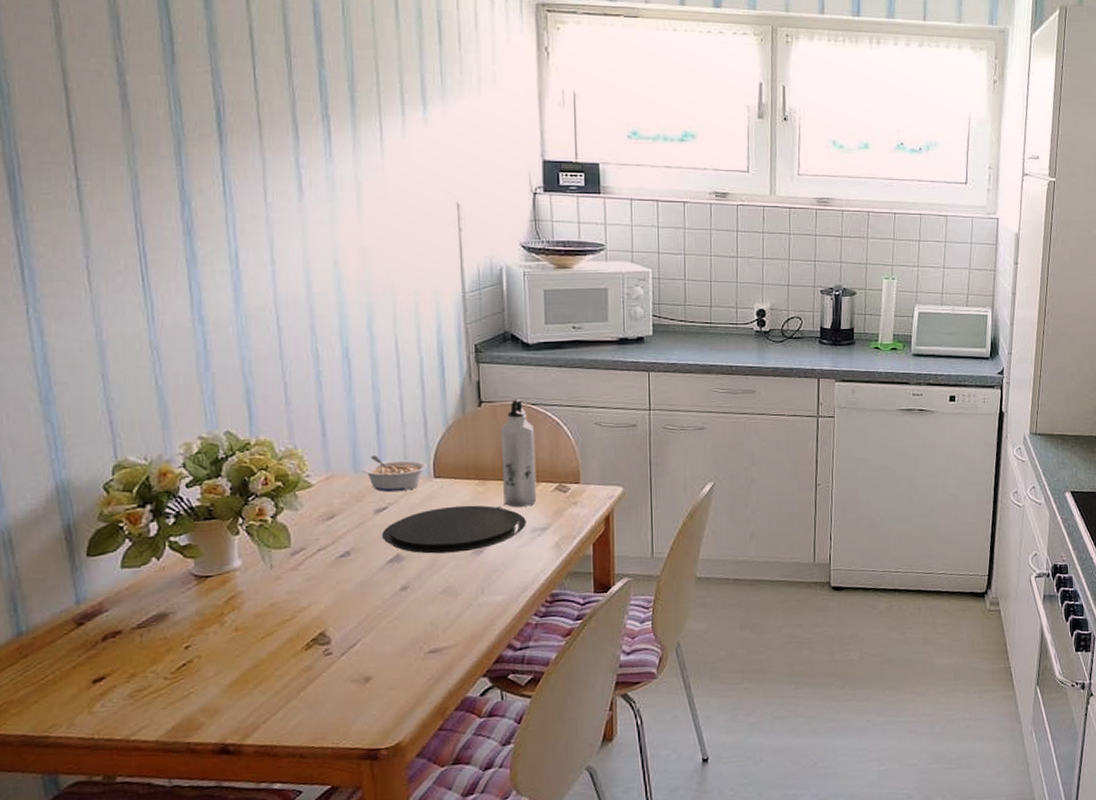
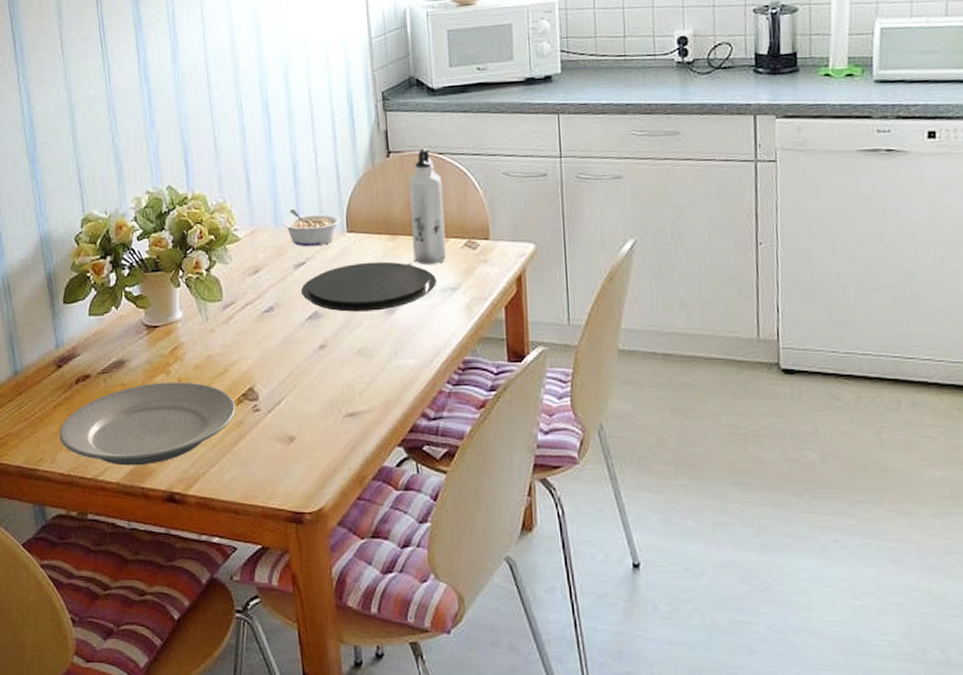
plate: none [79,631,304,723] -> present [59,382,236,466]

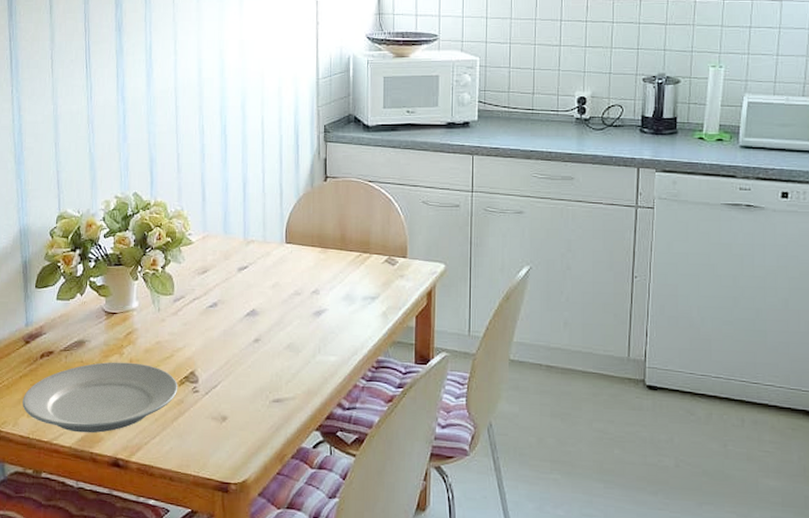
legume: present [282,209,341,247] -> none [230,220,281,254]
plate: present [301,261,438,312] -> none [242,270,360,313]
water bottle: present [408,148,447,264] -> none [341,176,370,276]

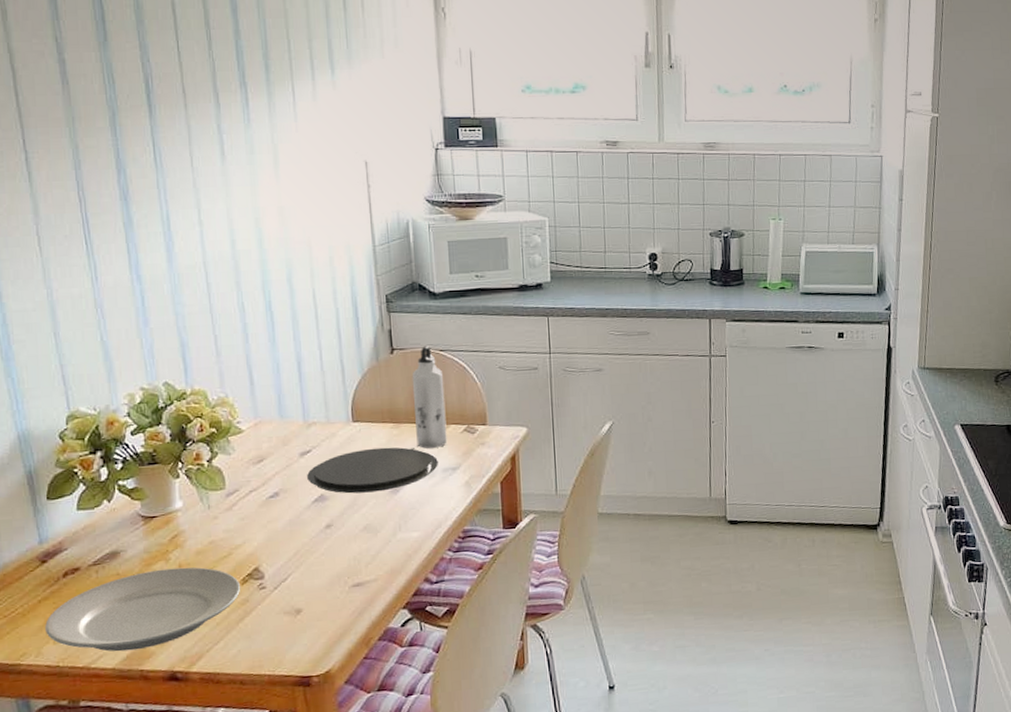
plate: none [242,270,360,313] -> present [307,447,439,494]
water bottle: none [341,176,370,276] -> present [412,346,447,449]

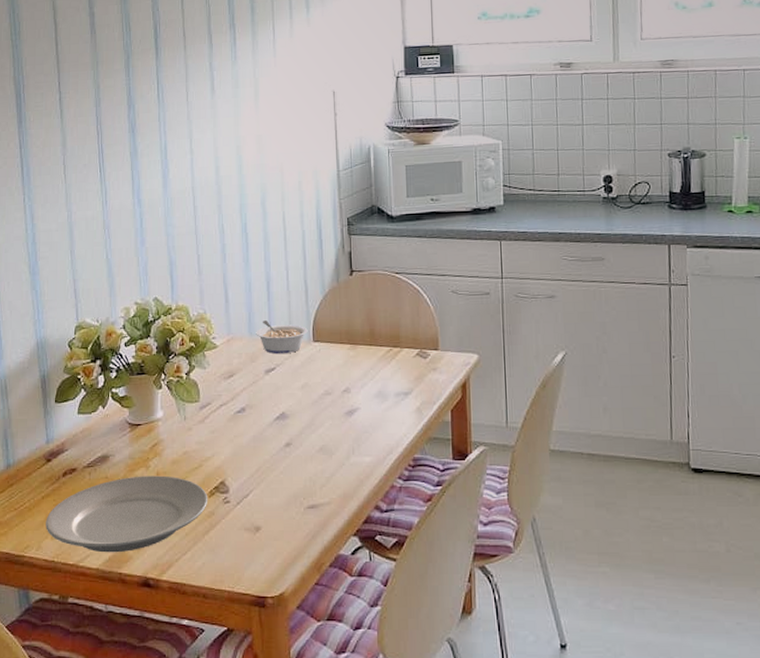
legume: none [287,402,346,437] -> present [256,320,308,355]
plate: present [307,447,439,494] -> none [271,368,392,413]
water bottle: present [412,346,447,449] -> none [369,268,400,371]

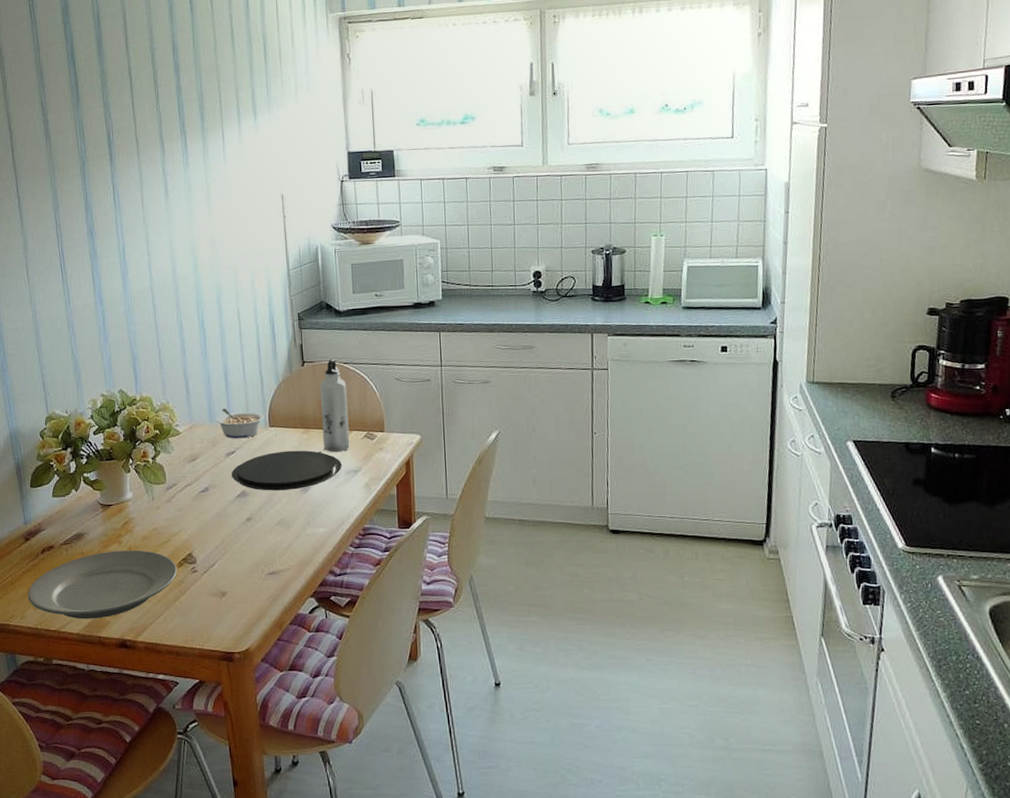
plate: none [271,368,392,413] -> present [232,450,343,491]
water bottle: none [369,268,400,371] -> present [319,359,350,452]

